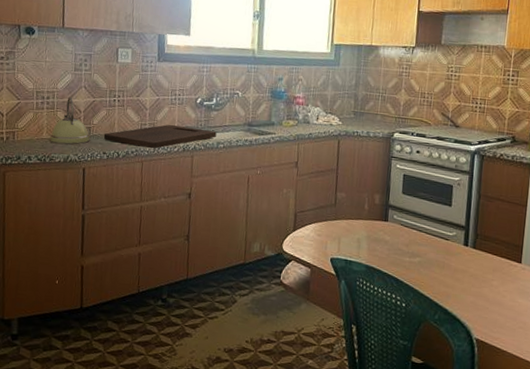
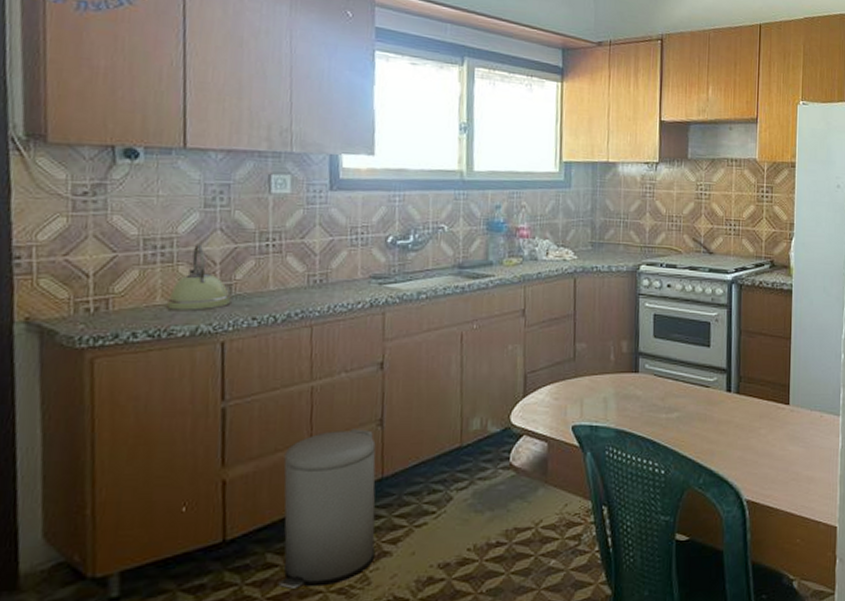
cutting board: present [103,124,217,149] -> none [252,274,416,308]
pedal bin: none [115,240,184,351] -> present [278,429,376,590]

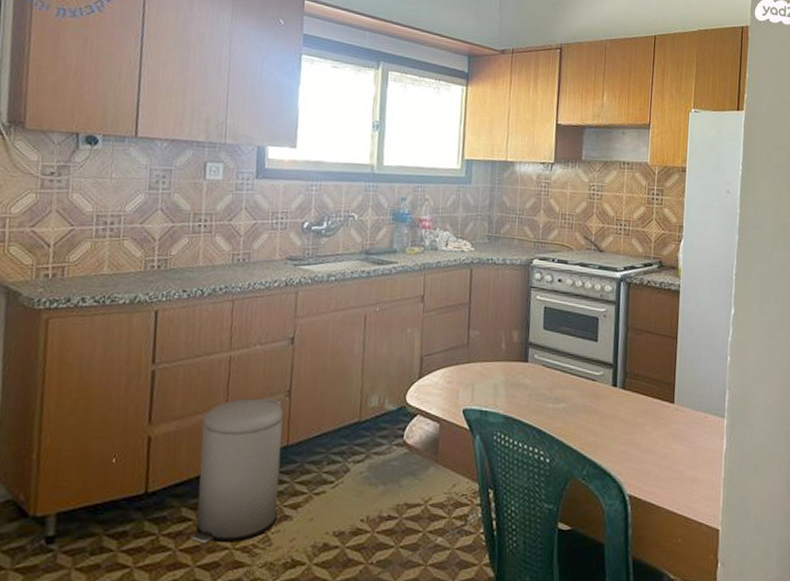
kettle: present [165,244,232,312] -> none [110,221,167,281]

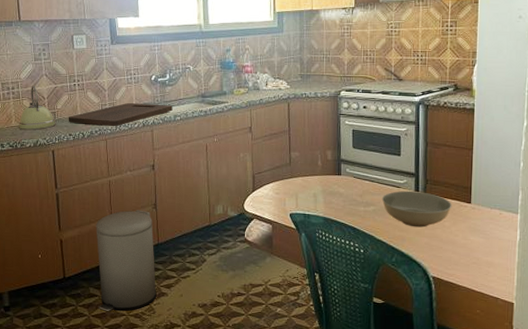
kettle: none [110,221,167,281] -> present [18,85,56,130]
cutting board: none [183,254,327,285] -> present [68,103,173,127]
bowl: none [574,384,654,432] -> present [381,190,452,228]

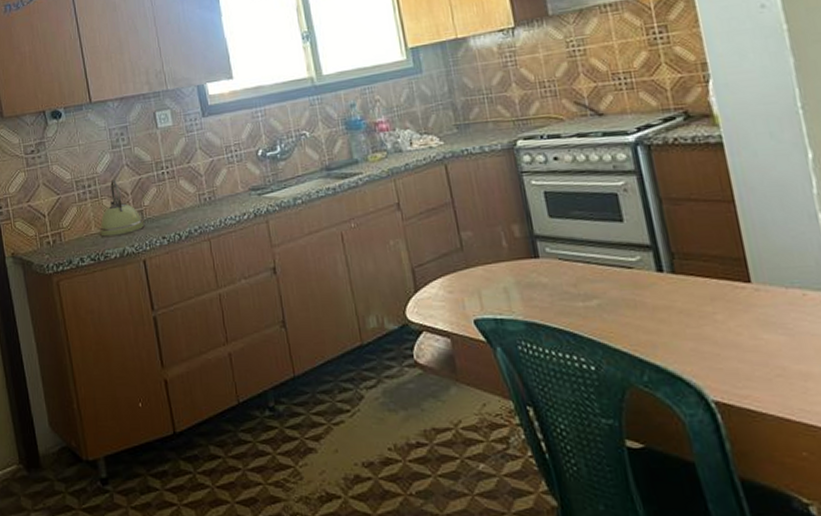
cutting board: present [68,103,173,127] -> none [159,185,290,223]
pedal bin: present [96,210,157,312] -> none [208,331,302,480]
bowl: present [381,190,452,228] -> none [607,271,722,326]

